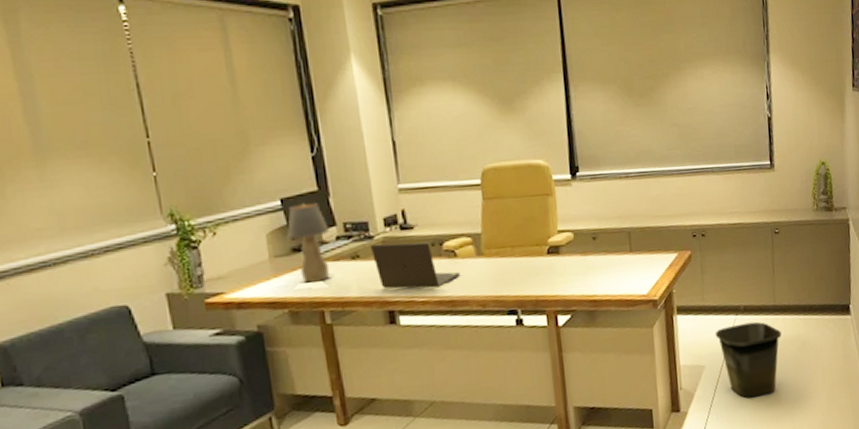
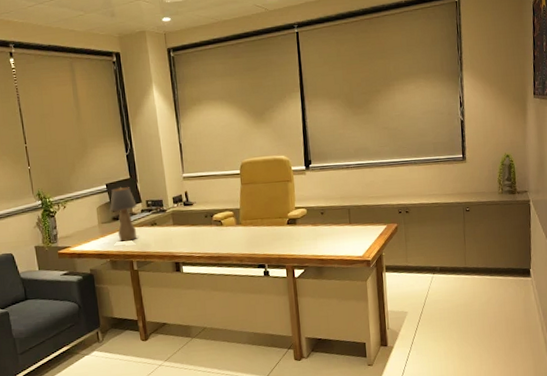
laptop: present [371,242,460,290] -> none [164,214,225,248]
waste bin: present [715,321,782,399] -> none [416,279,471,339]

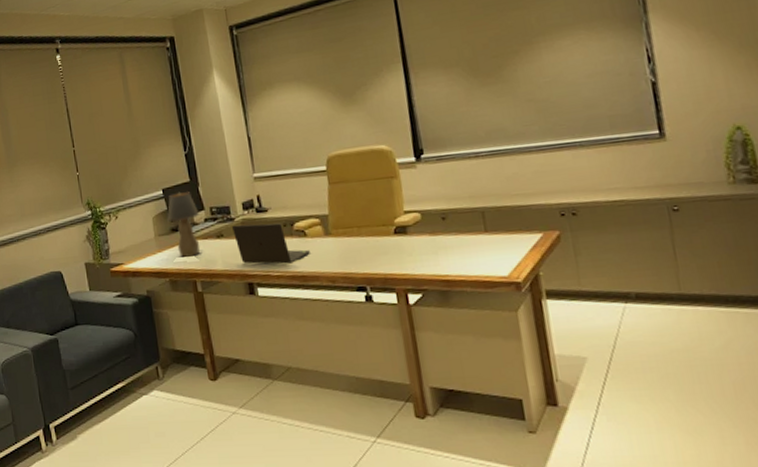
laptop: none [164,214,225,248] -> present [232,223,310,265]

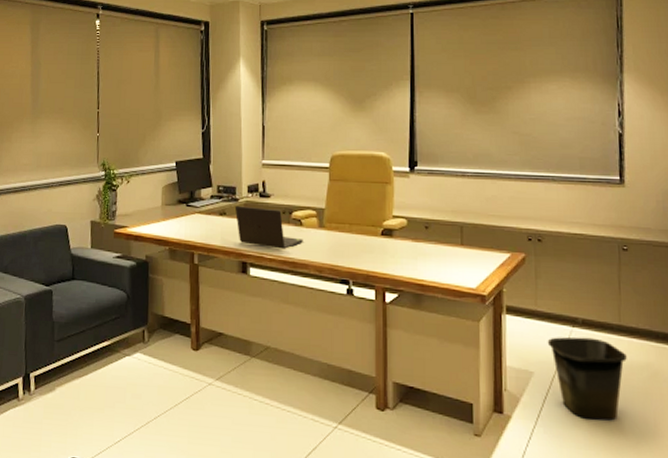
table lamp: present [167,191,201,258] -> none [176,166,207,230]
waste bin: none [597,311,694,401] -> present [547,336,627,421]

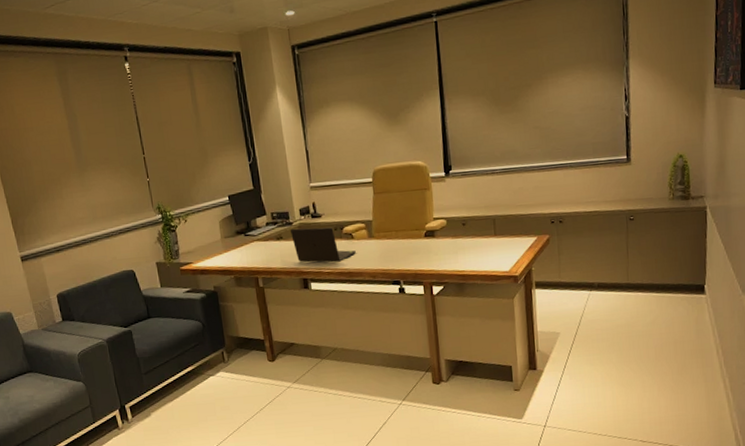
waste bin: present [547,336,627,421] -> none [570,297,634,363]

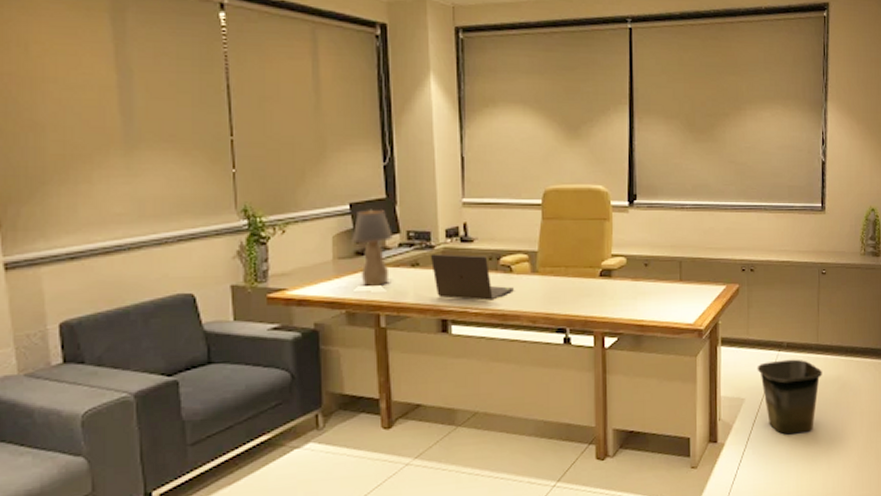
table lamp: none [232,198,262,258] -> present [352,209,393,287]
waste bin: none [570,297,634,363] -> present [757,359,822,435]

